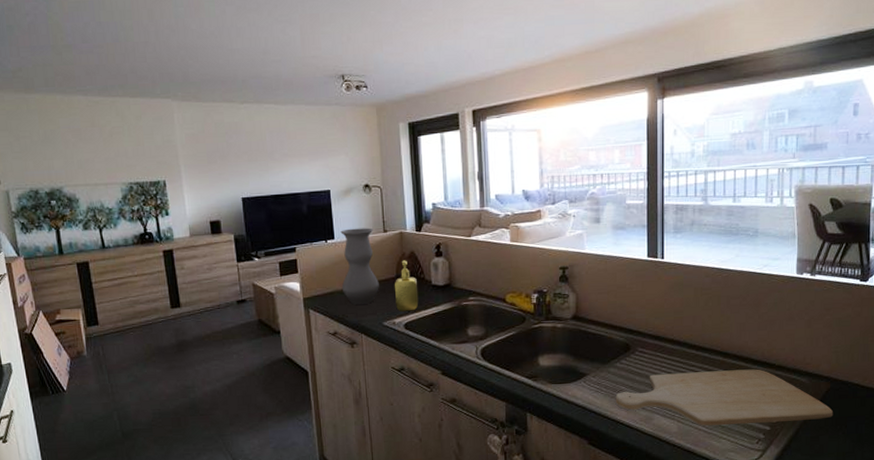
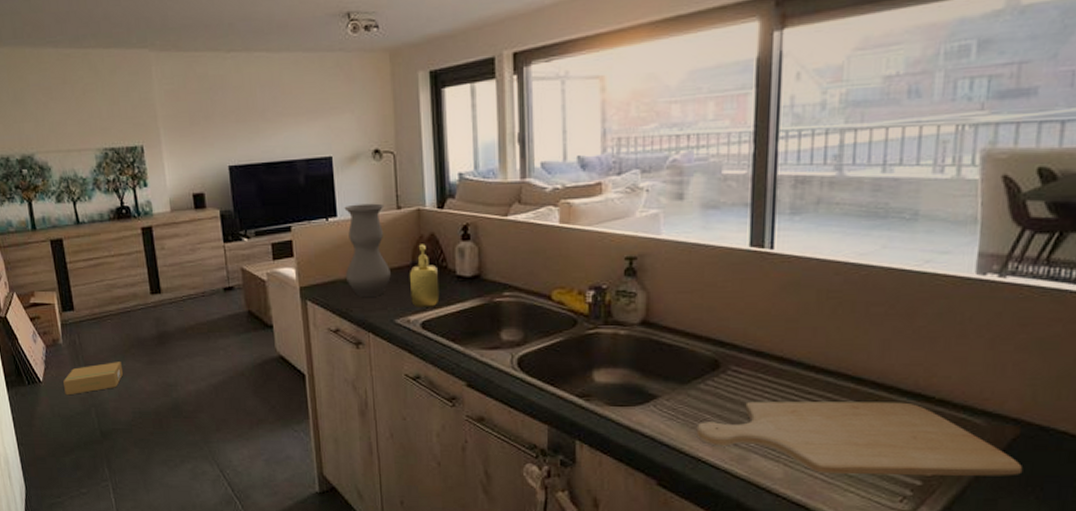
box: none [87,369,144,402] -> present [63,362,123,396]

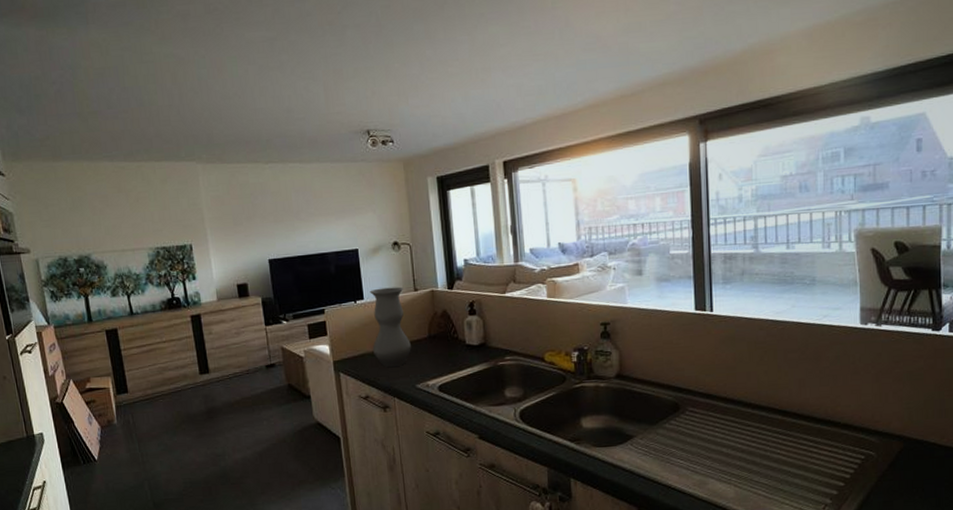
box: present [63,362,123,396] -> none [118,437,174,472]
soap dispenser: present [409,244,440,307] -> none [426,319,453,374]
chopping board: present [696,401,1023,476] -> none [665,428,908,491]

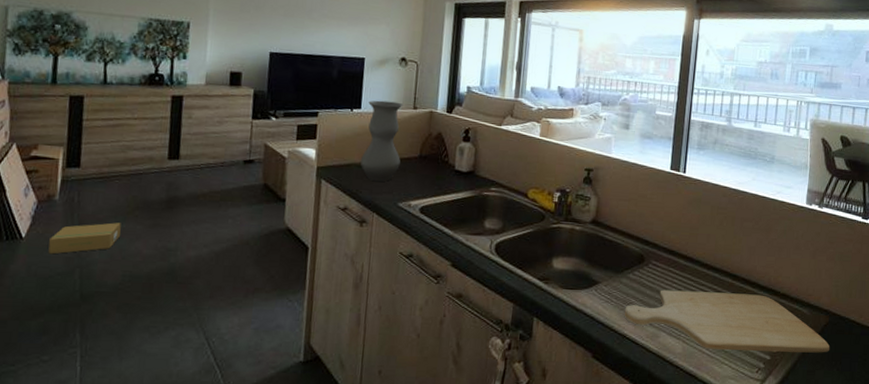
box: none [118,437,174,472] -> present [48,222,121,255]
chopping board: none [665,428,908,491] -> present [624,289,830,353]

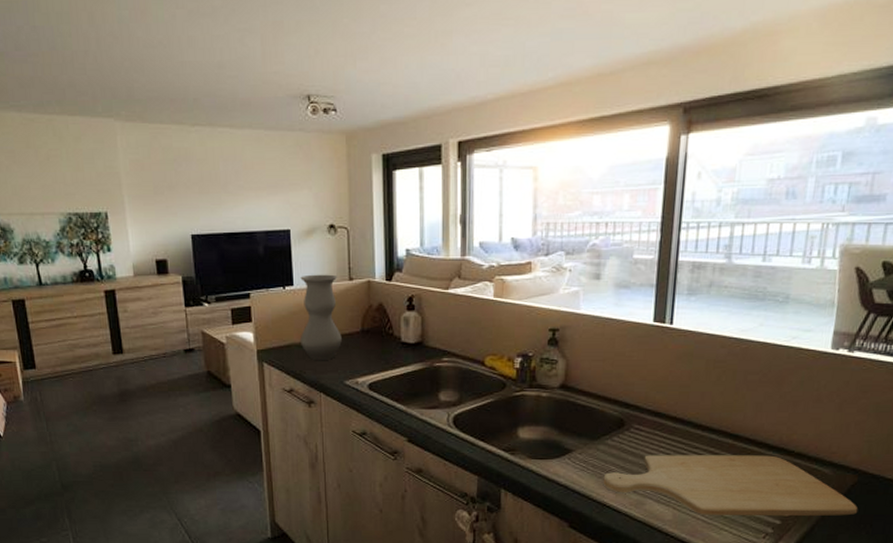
box: present [48,222,121,255] -> none [24,418,84,450]

